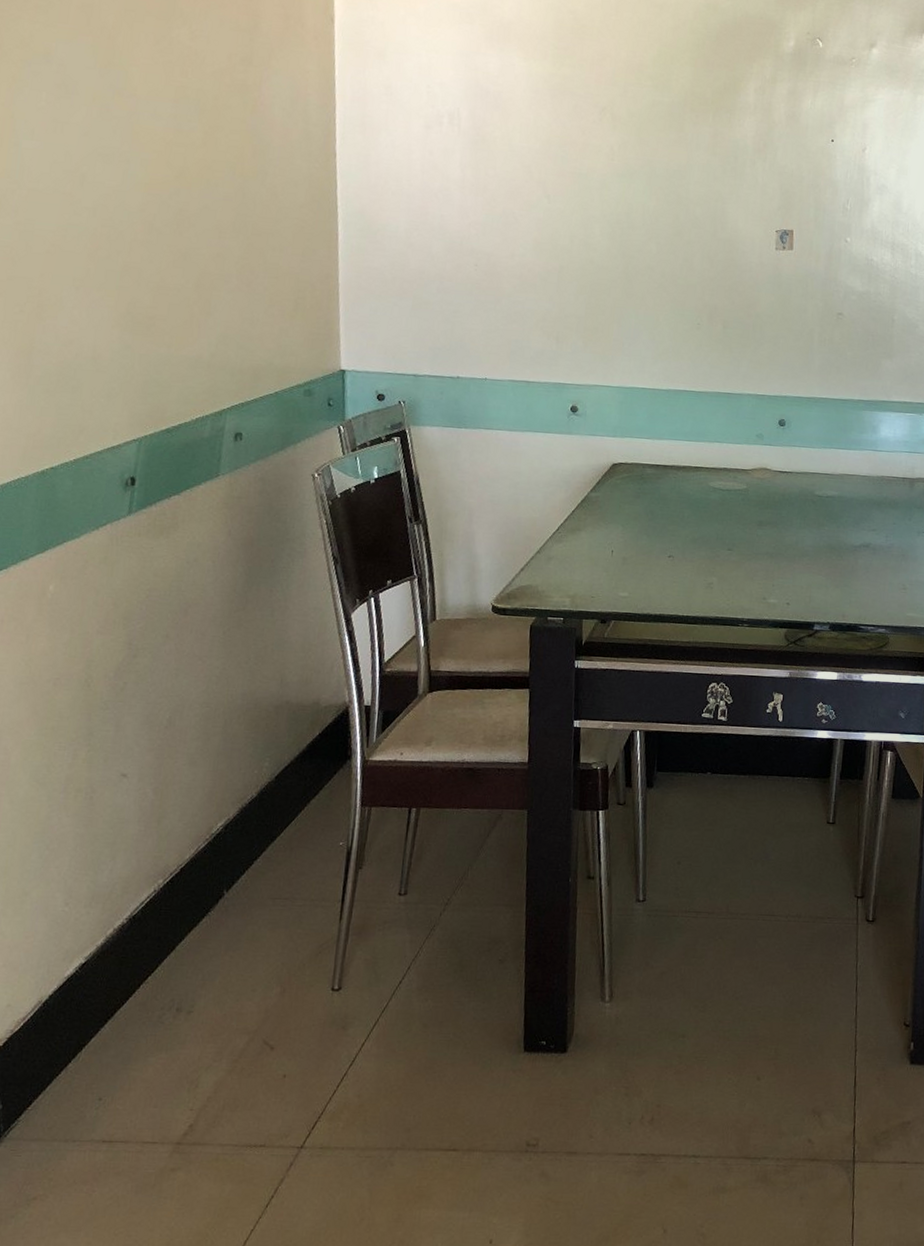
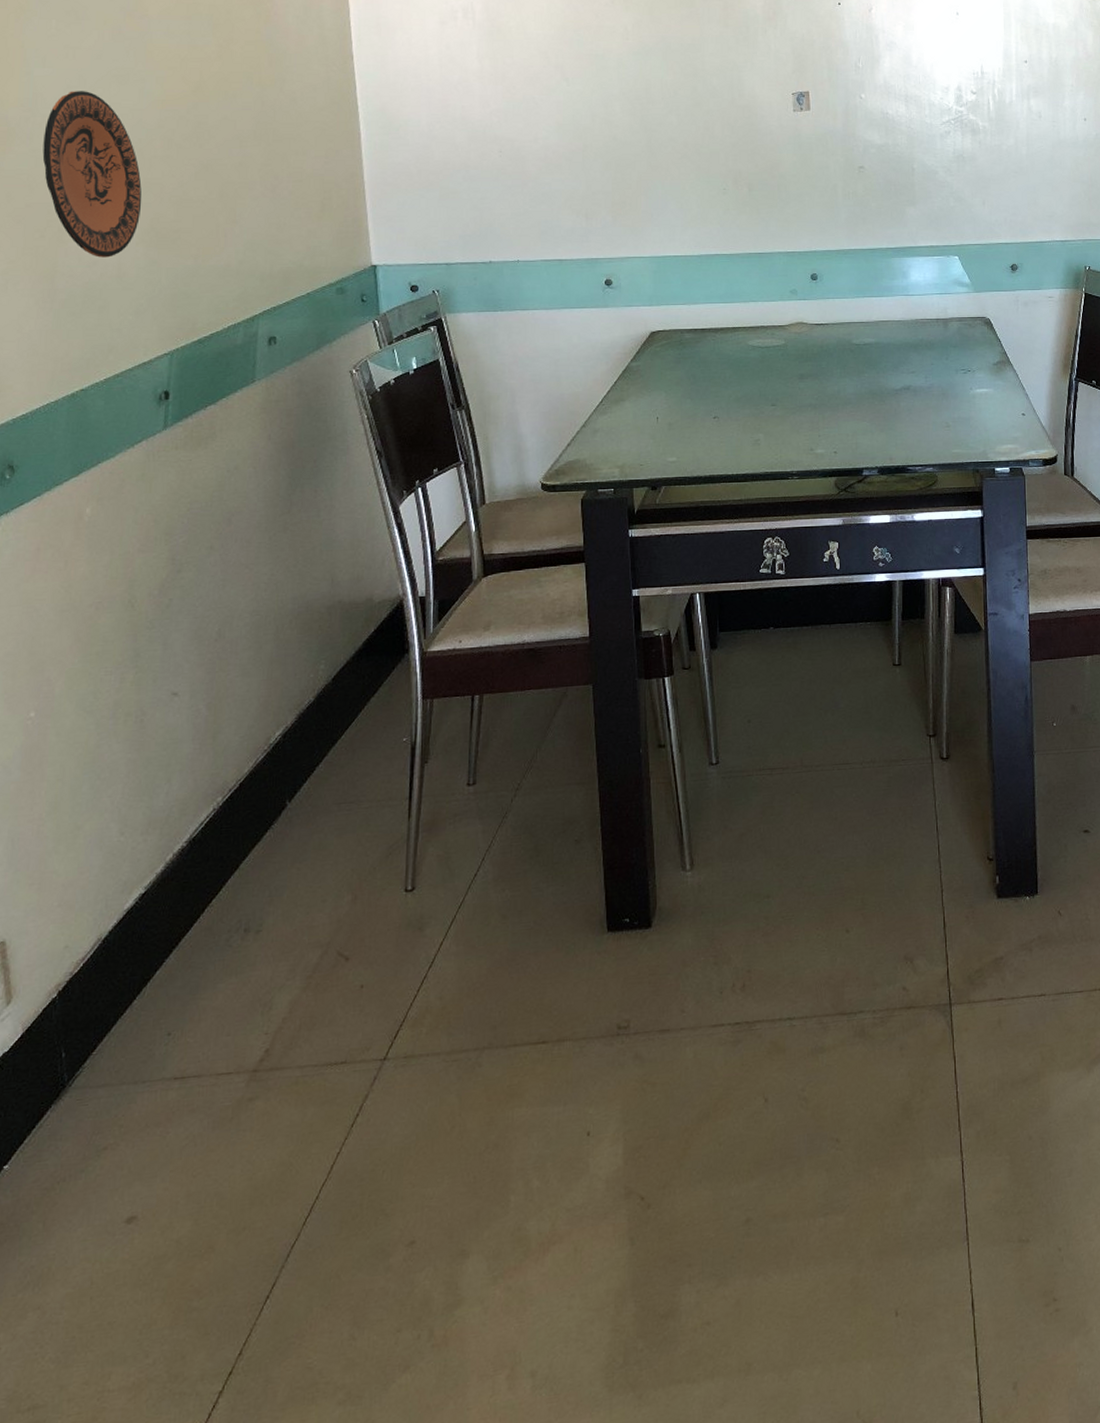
decorative plate: none [26,166,121,338] -> present [42,91,142,258]

